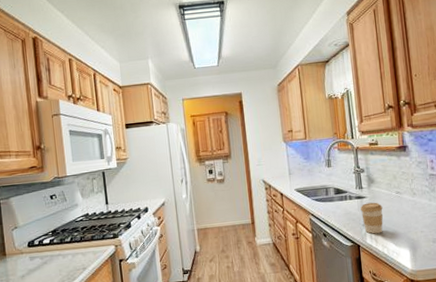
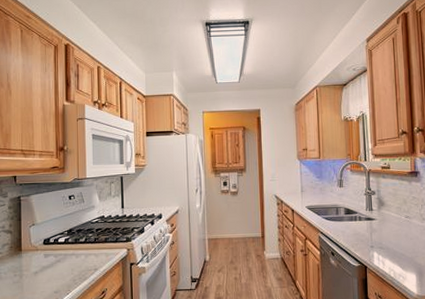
coffee cup: present [360,202,383,234] -> none [369,225,392,256]

